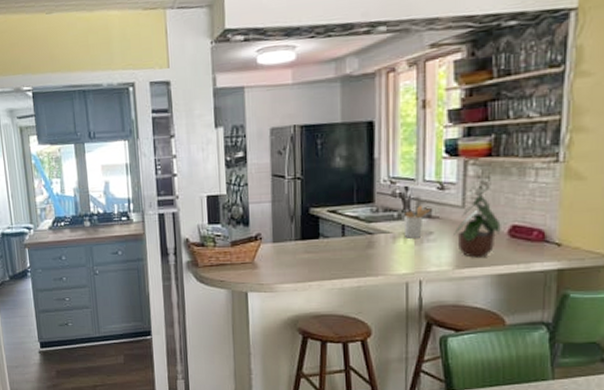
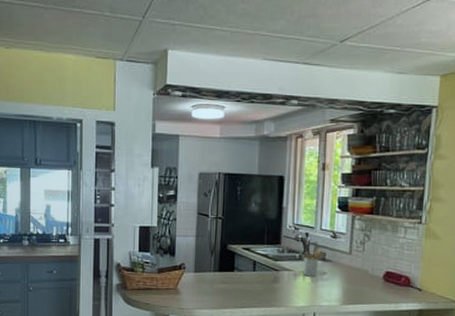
potted plant: present [454,183,501,258] -> none [342,235,378,296]

